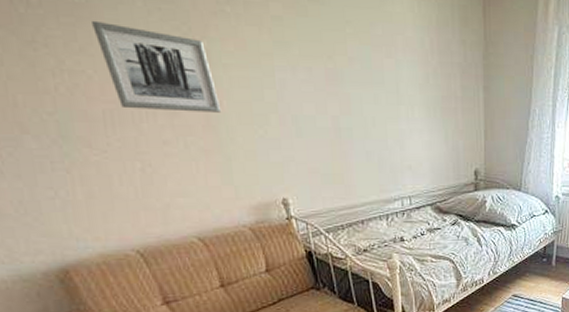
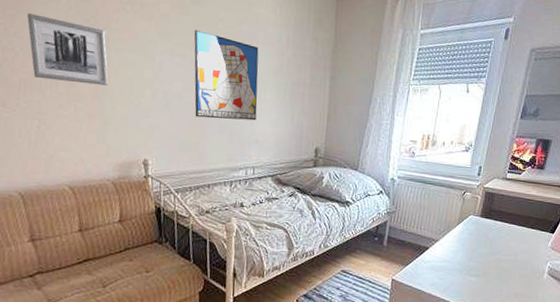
wall art: none [318,35,406,145] -> present [194,29,259,121]

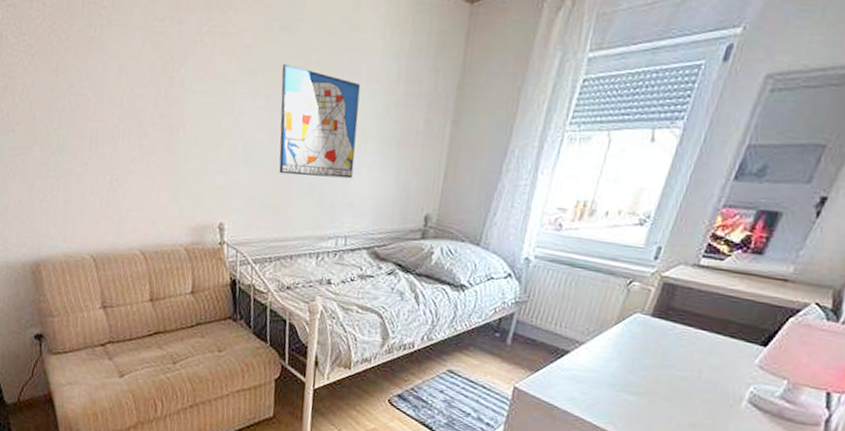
wall art: present [27,12,109,86] -> none [99,51,183,136]

